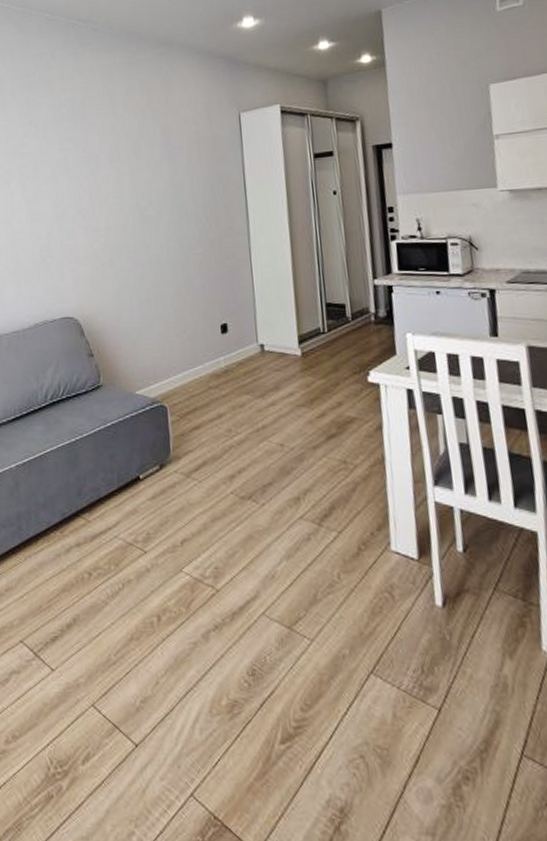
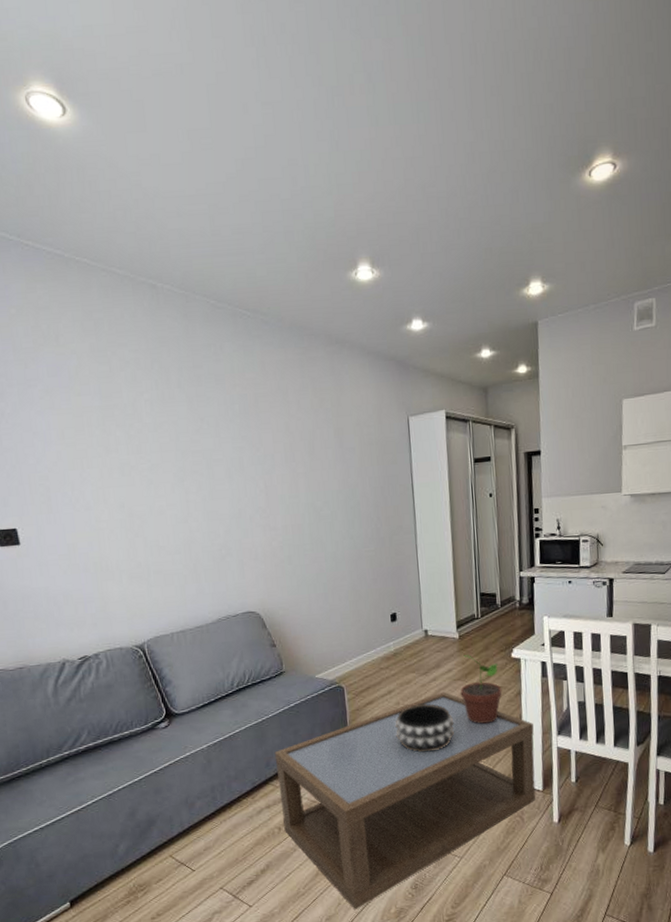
coffee table: none [87,419,409,693] -> present [274,691,536,909]
decorative bowl: none [226,434,299,494] -> present [395,704,454,752]
potted plant: none [305,376,358,463] -> present [460,655,502,724]

